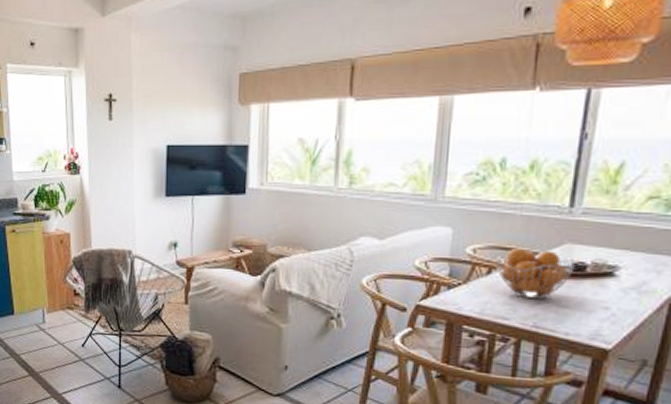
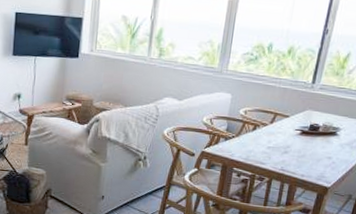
fruit basket: present [496,248,576,300] -> none [260,111,313,150]

